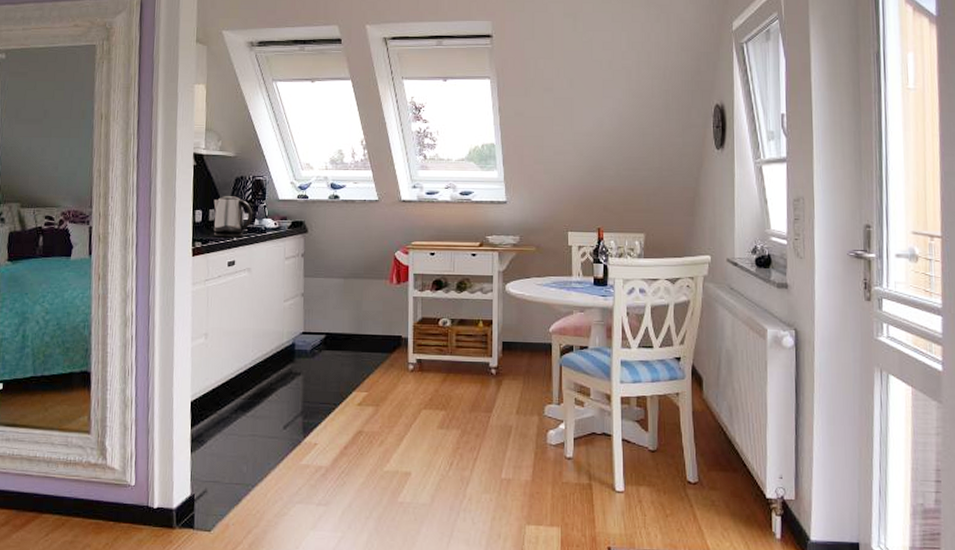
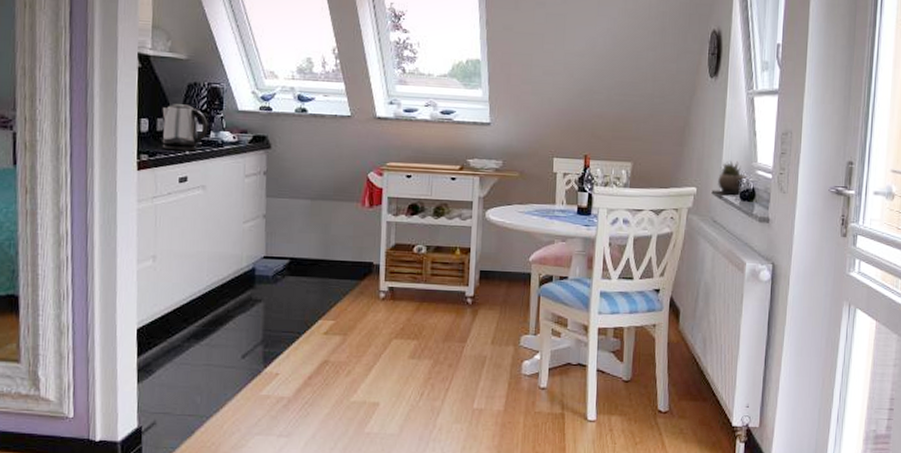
succulent plant: none [727,228,762,263] -> present [713,160,748,196]

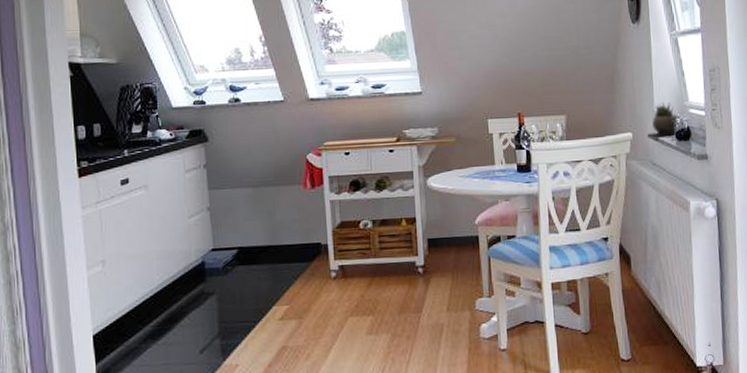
kettle: present [162,104,208,152] -> none [97,107,145,155]

